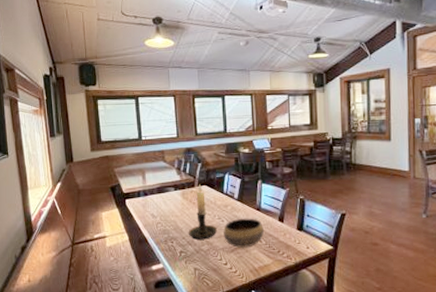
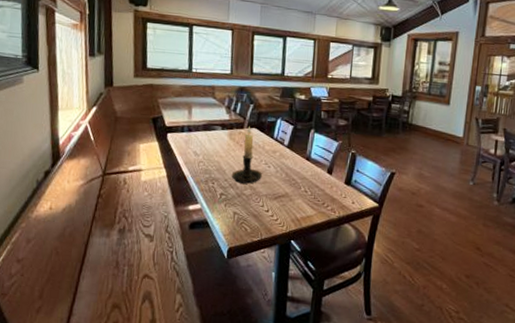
bowl: present [224,218,264,248] -> none [268,166,311,197]

